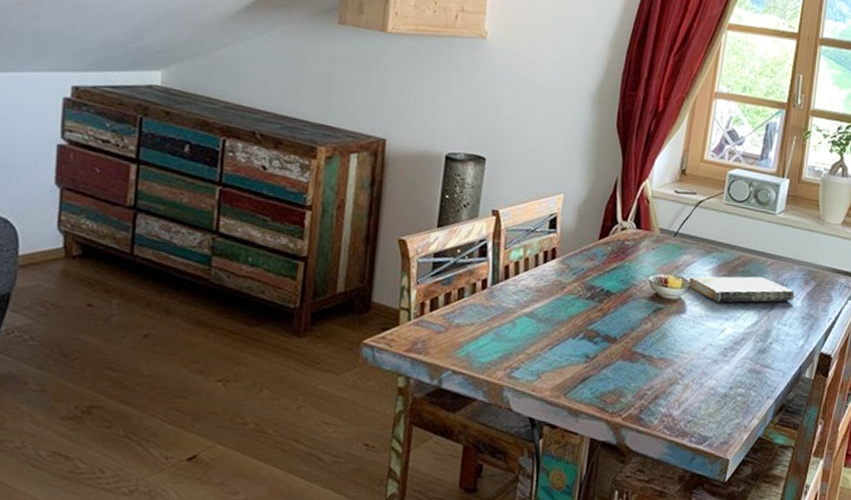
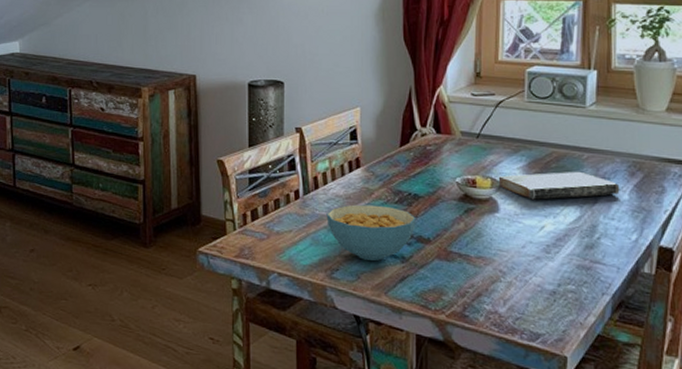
cereal bowl: none [513,298,605,360] -> present [326,204,416,261]

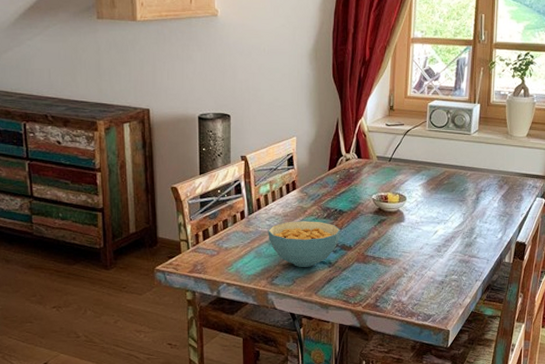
book: present [498,171,620,200] -> none [404,186,492,210]

